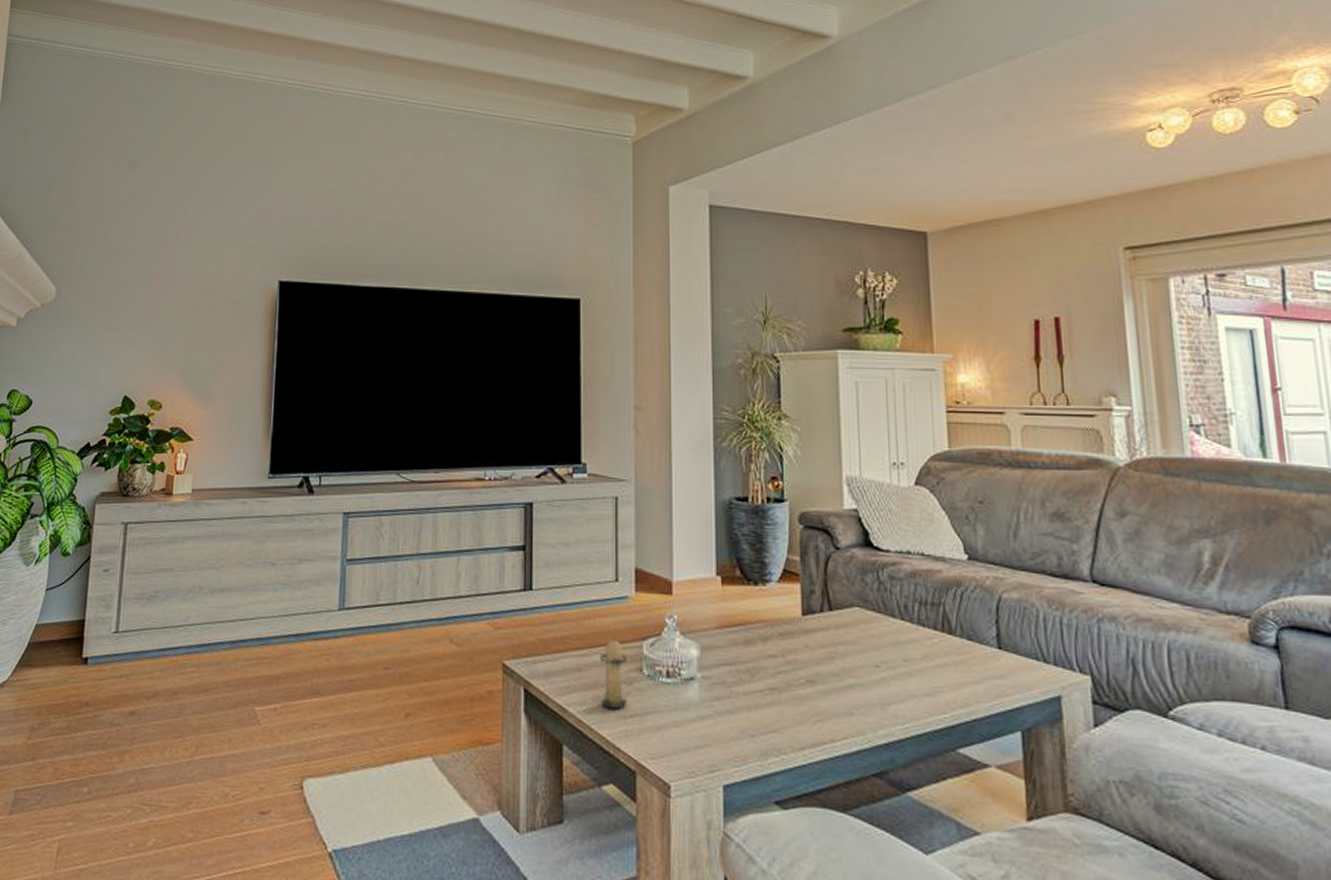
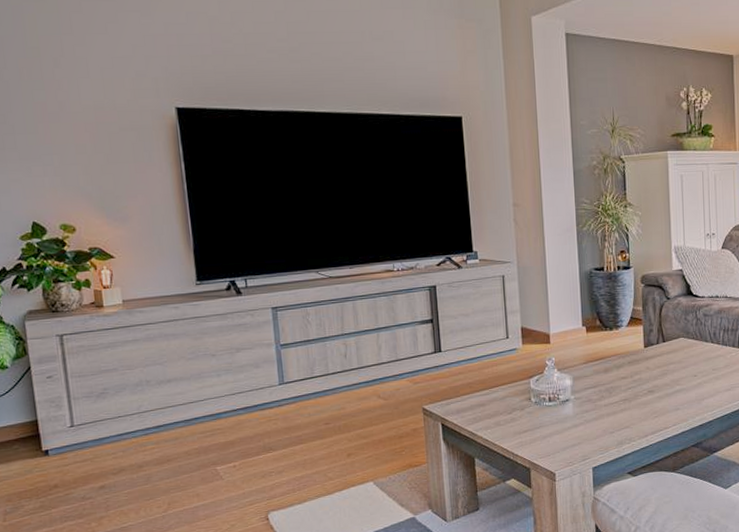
candle: present [599,637,628,709] -> none [498,378,521,429]

